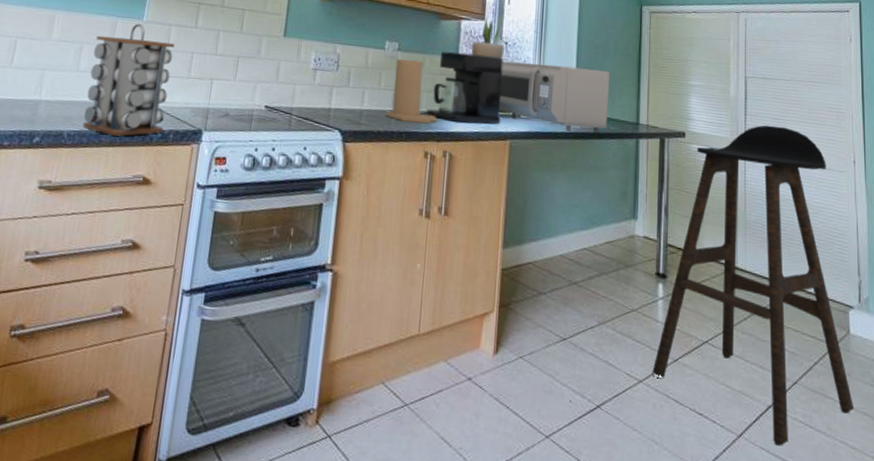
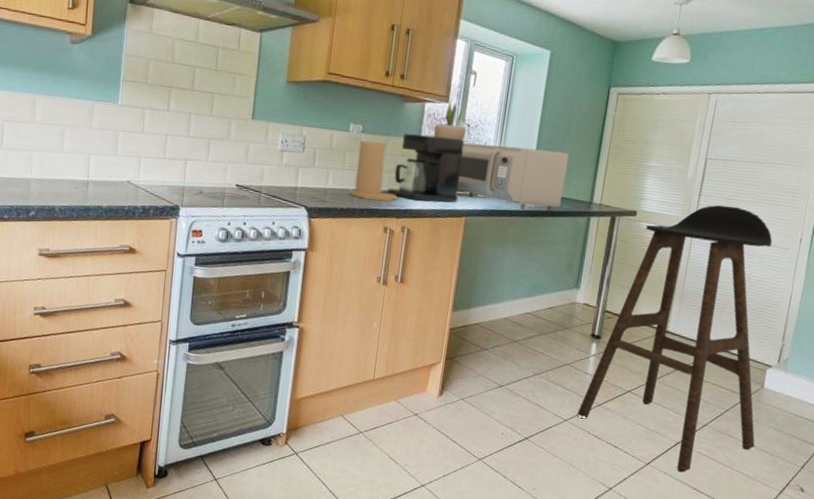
spice rack: present [82,23,175,137] -> none [72,107,150,212]

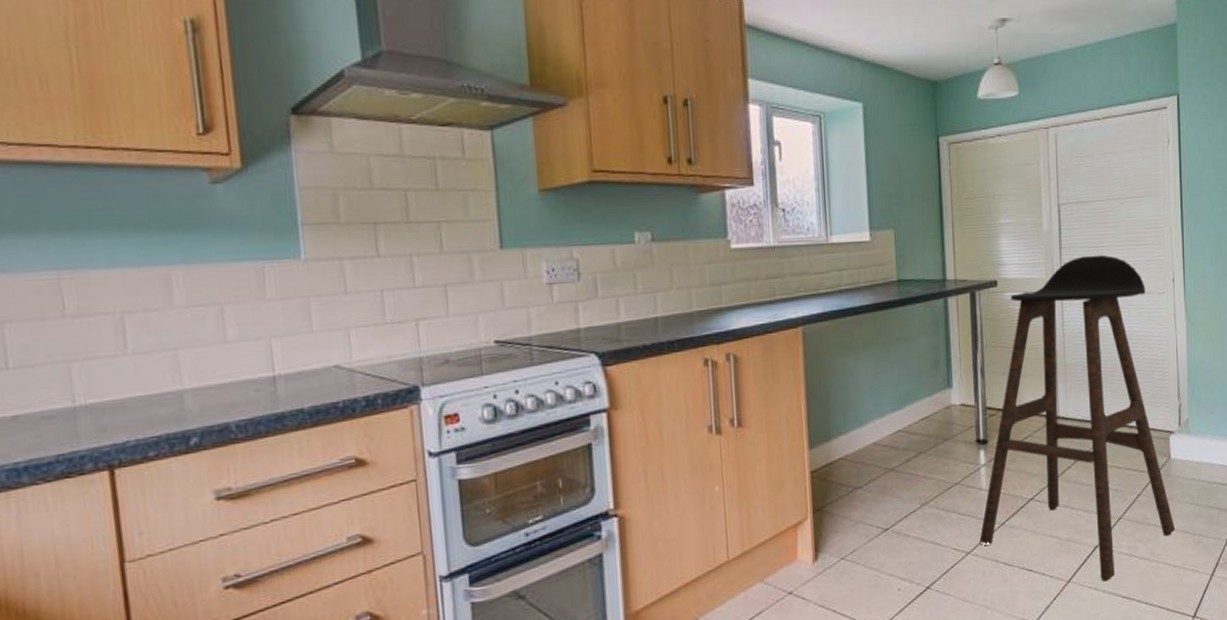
paper towel: present [348,141,397,202] -> none [649,251,713,328]
coffee maker: present [387,134,465,202] -> none [699,228,789,318]
potted plant: present [434,98,470,141] -> none [741,176,782,232]
microwave: present [457,143,570,211] -> none [782,224,911,303]

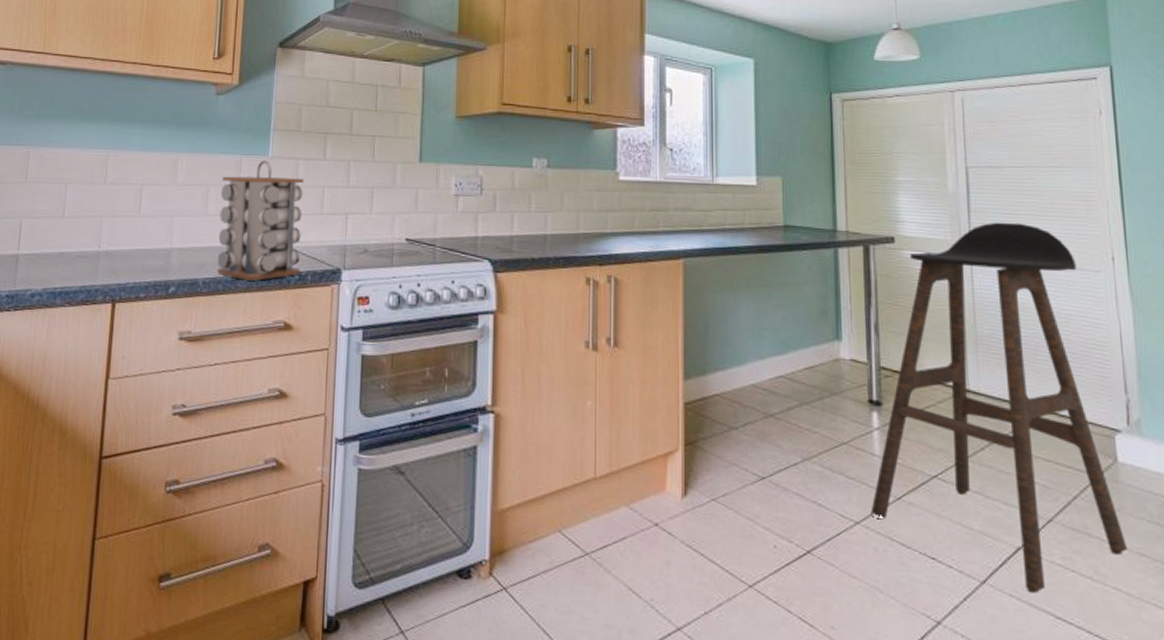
spice rack: none [240,264,367,417] -> present [217,160,304,281]

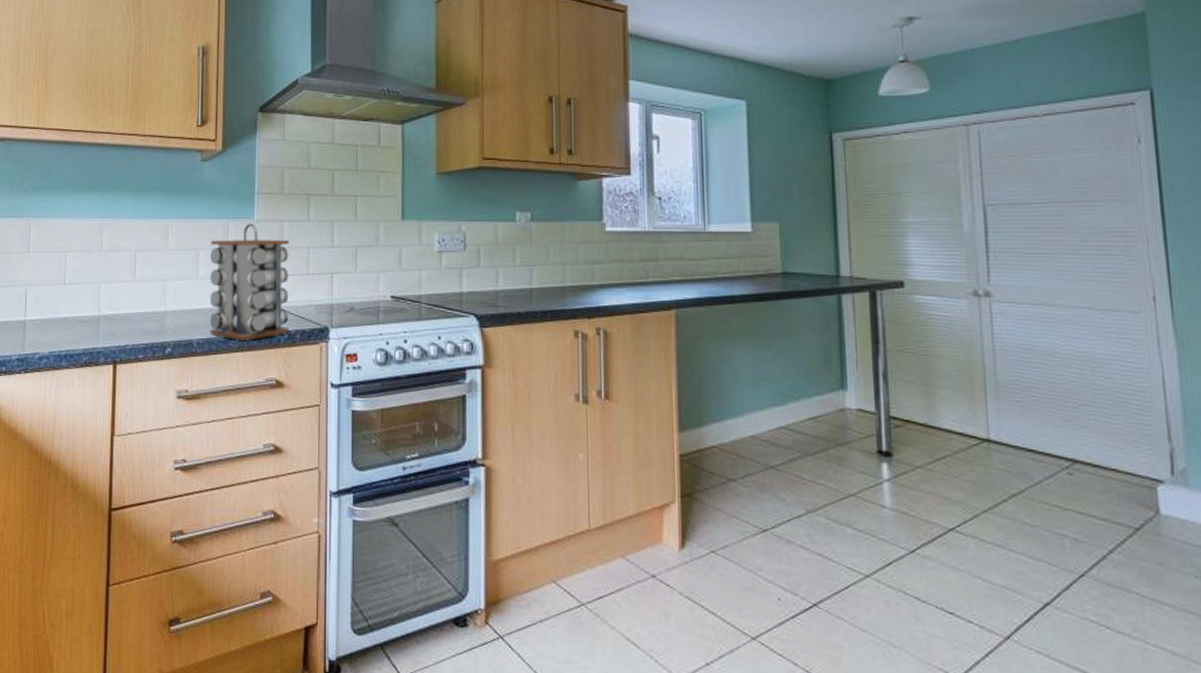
bar stool: present [871,222,1128,593] -> none [881,262,1173,650]

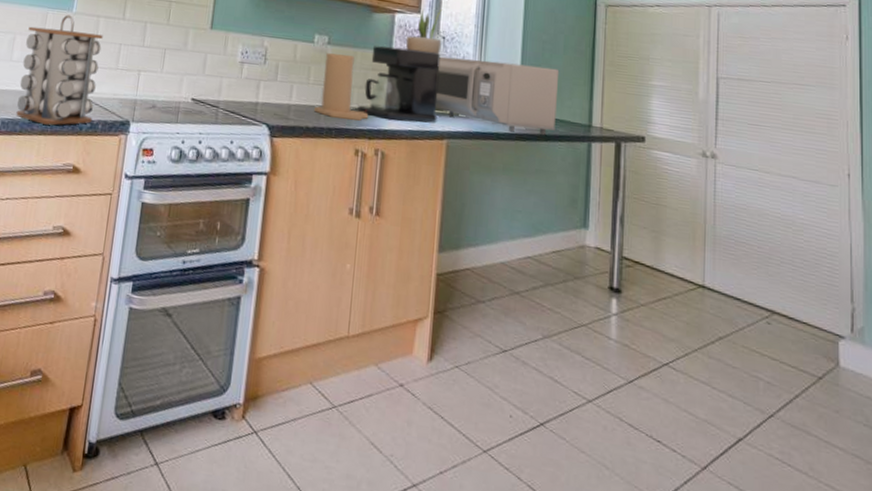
paper towel: none [525,231,585,299] -> present [314,53,369,121]
coffee maker: none [572,215,662,296] -> present [357,46,441,122]
potted plant: none [617,167,658,218] -> present [406,8,443,55]
microwave: none [657,217,798,293] -> present [436,56,560,135]

